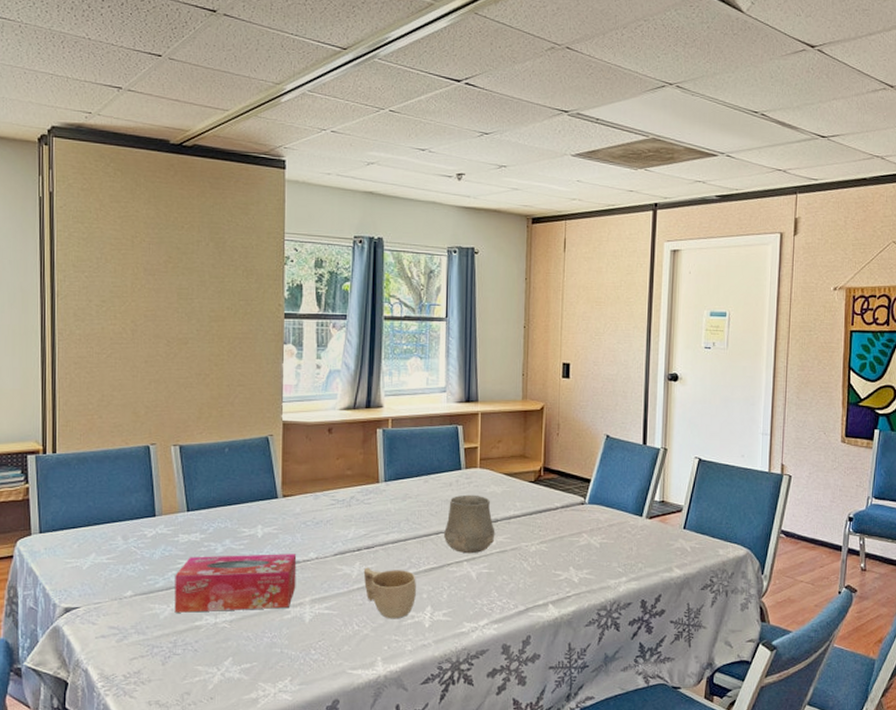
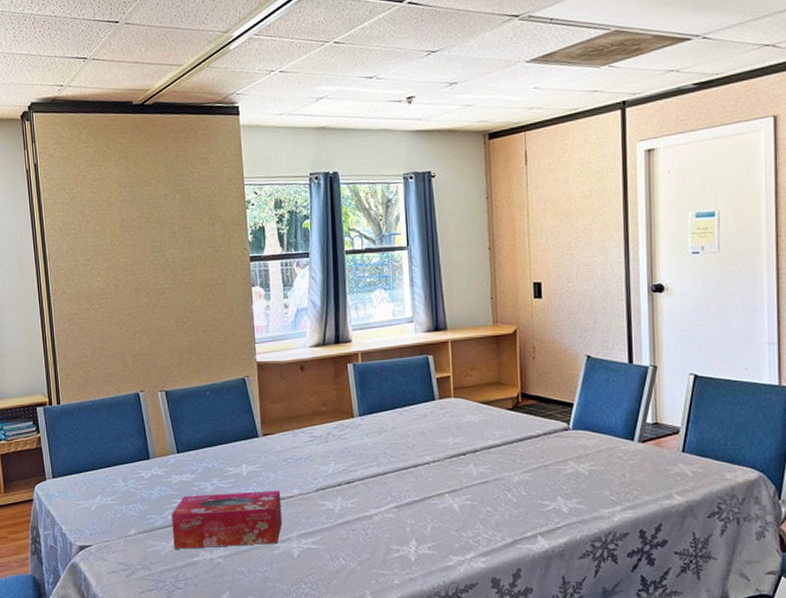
cup: present [363,567,416,619] -> none [345,502,399,553]
ceramic cup: present [444,494,495,554] -> none [423,425,476,486]

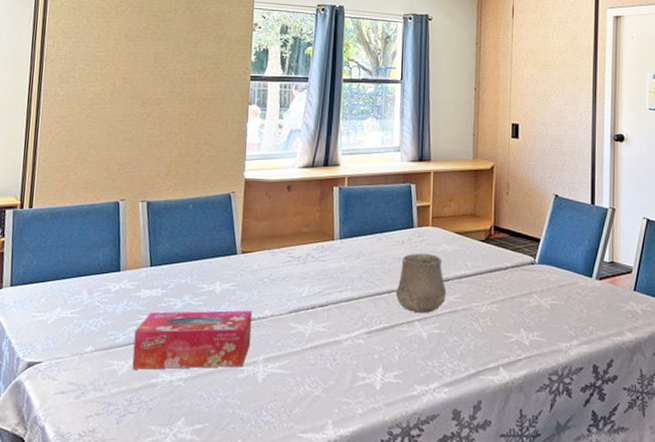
ceramic cup: none [423,425,476,486] -> present [396,253,447,314]

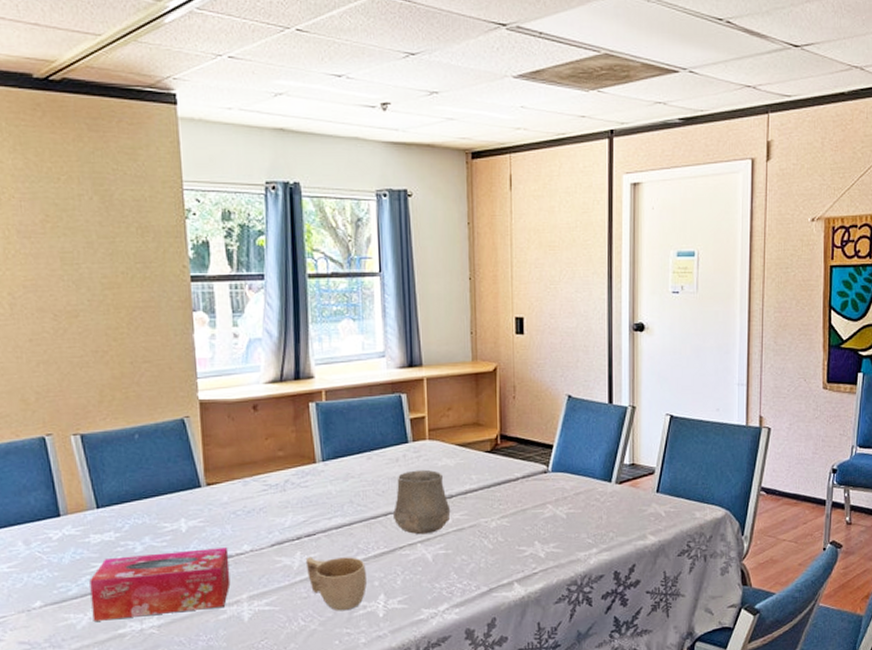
cup: none [316,326,368,380] -> present [305,556,367,611]

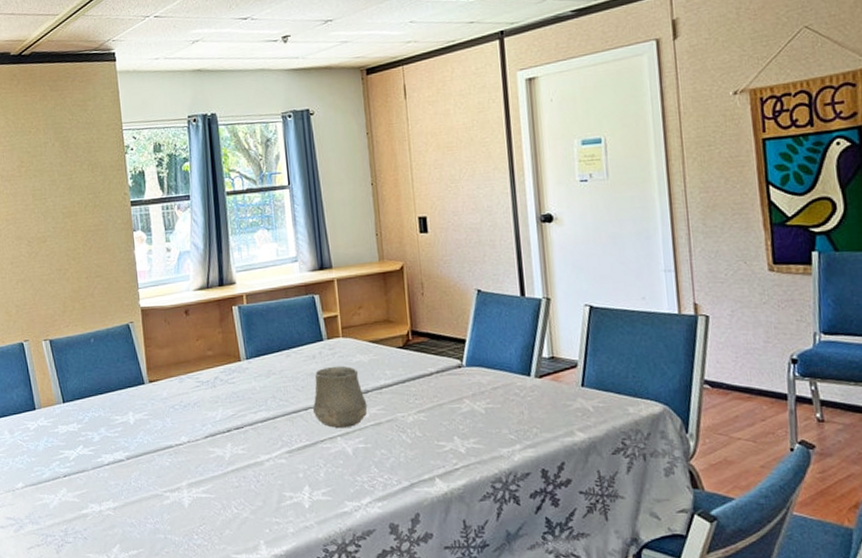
tissue box: present [89,547,231,621] -> none [59,438,172,502]
cup: present [305,556,367,611] -> none [235,448,292,501]

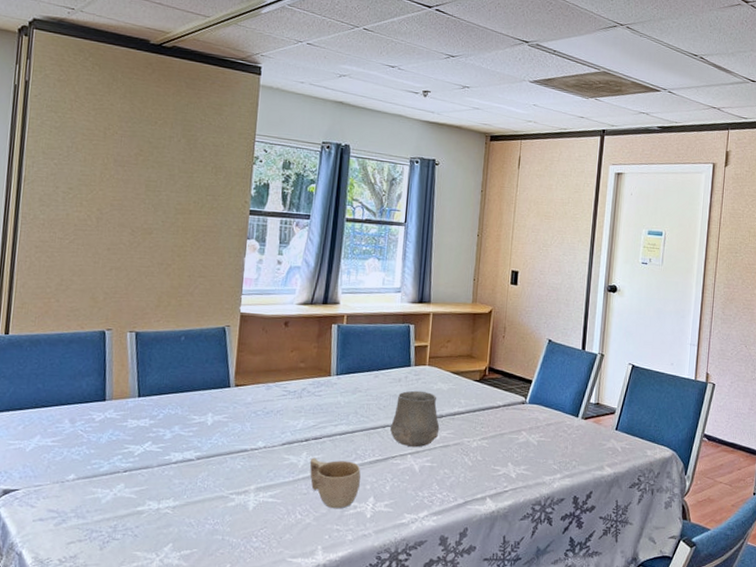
cup: none [235,448,292,501] -> present [309,457,361,509]

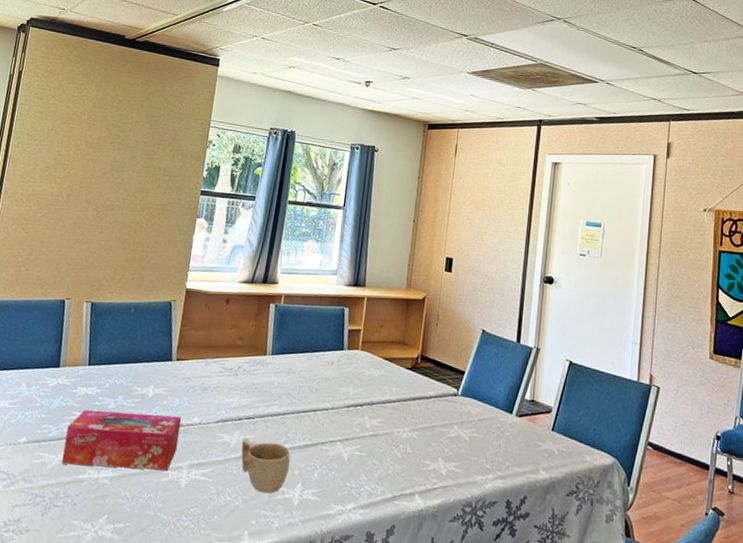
tissue box: none [117,441,245,498] -> present [61,410,182,470]
ceramic cup: present [390,390,440,448] -> none [321,375,370,435]

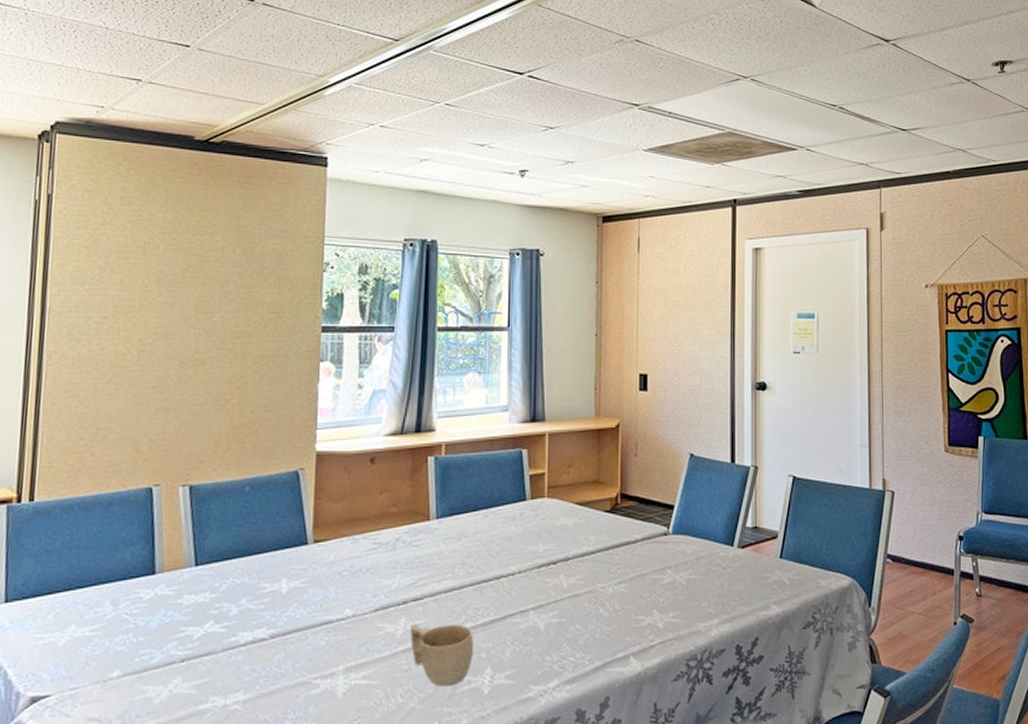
tissue box: present [61,410,182,470] -> none [173,612,329,695]

